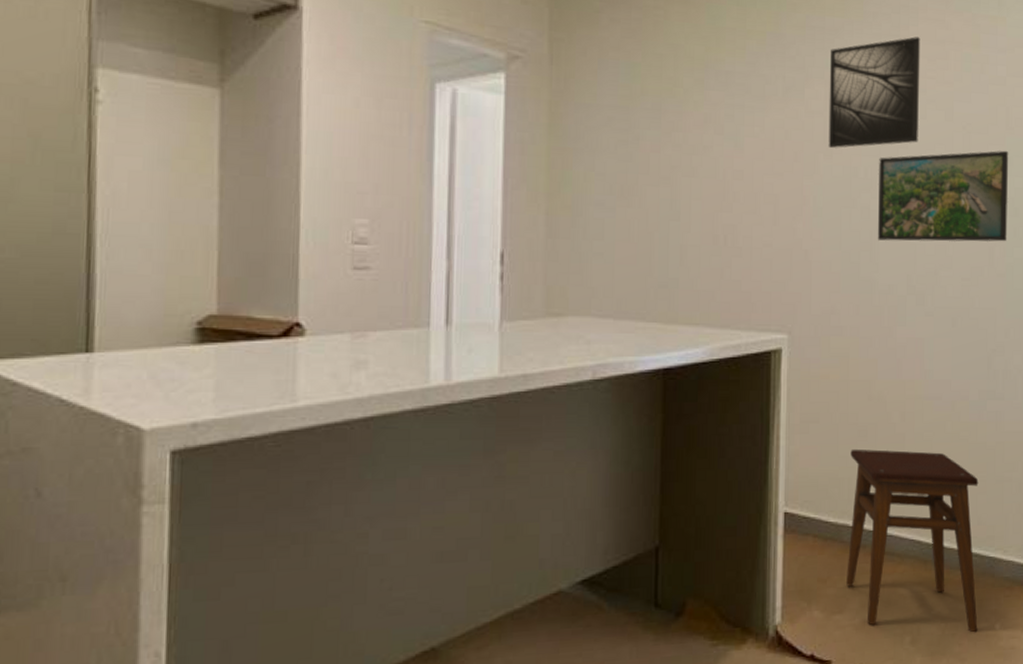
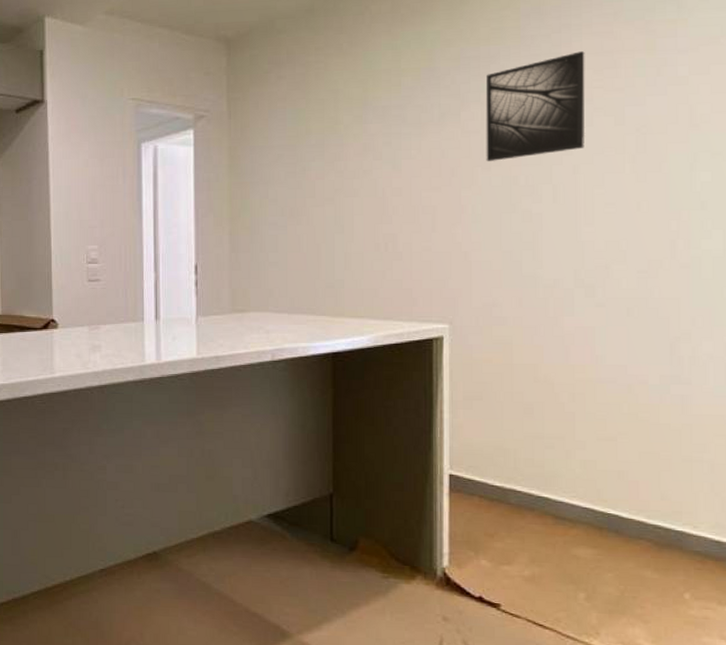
stool: present [846,448,979,632] -> none [514,424,663,598]
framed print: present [877,150,1009,242] -> none [540,147,694,240]

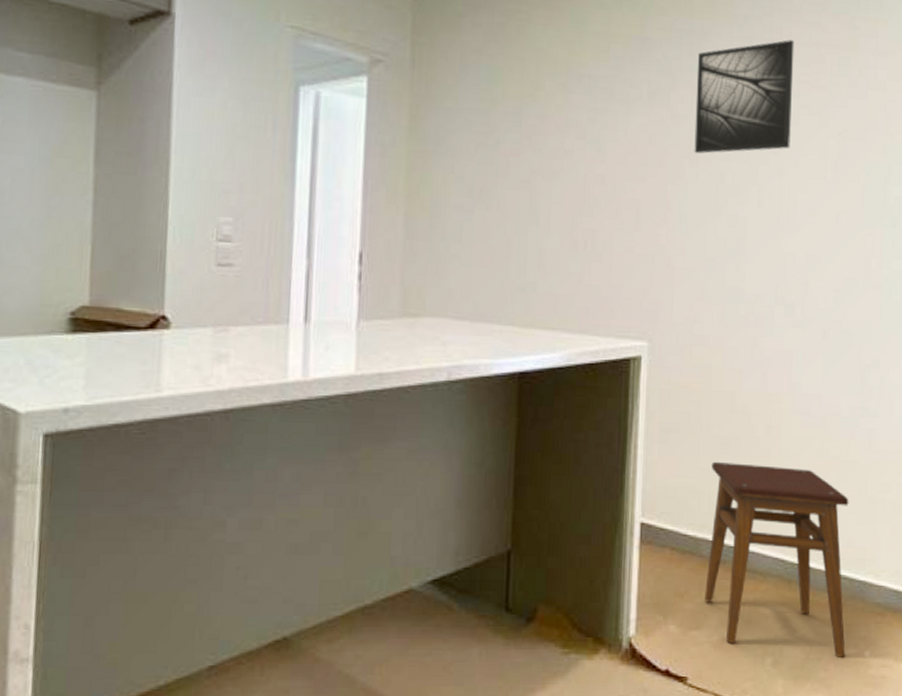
stool: none [514,424,663,598] -> present [705,461,849,657]

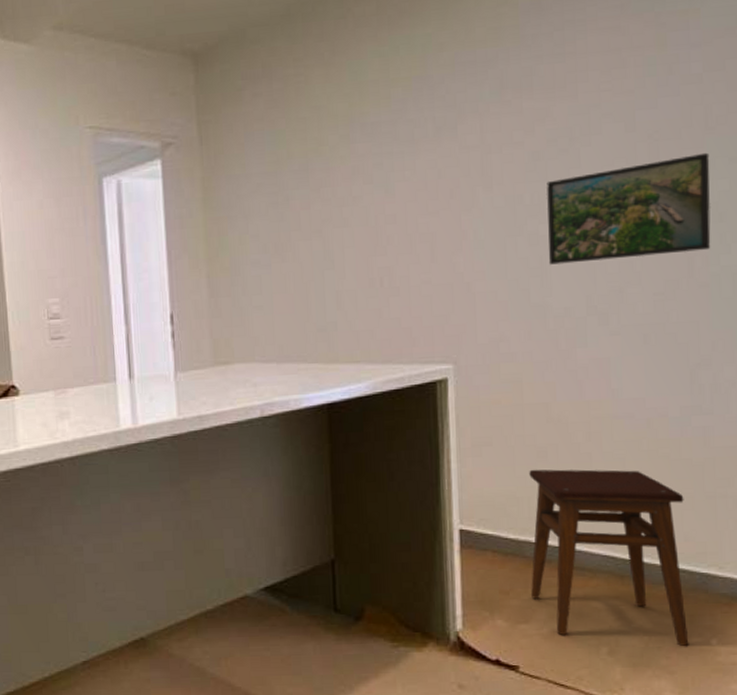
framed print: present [694,40,794,154] -> none [483,50,593,180]
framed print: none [744,157,888,253] -> present [546,152,711,265]

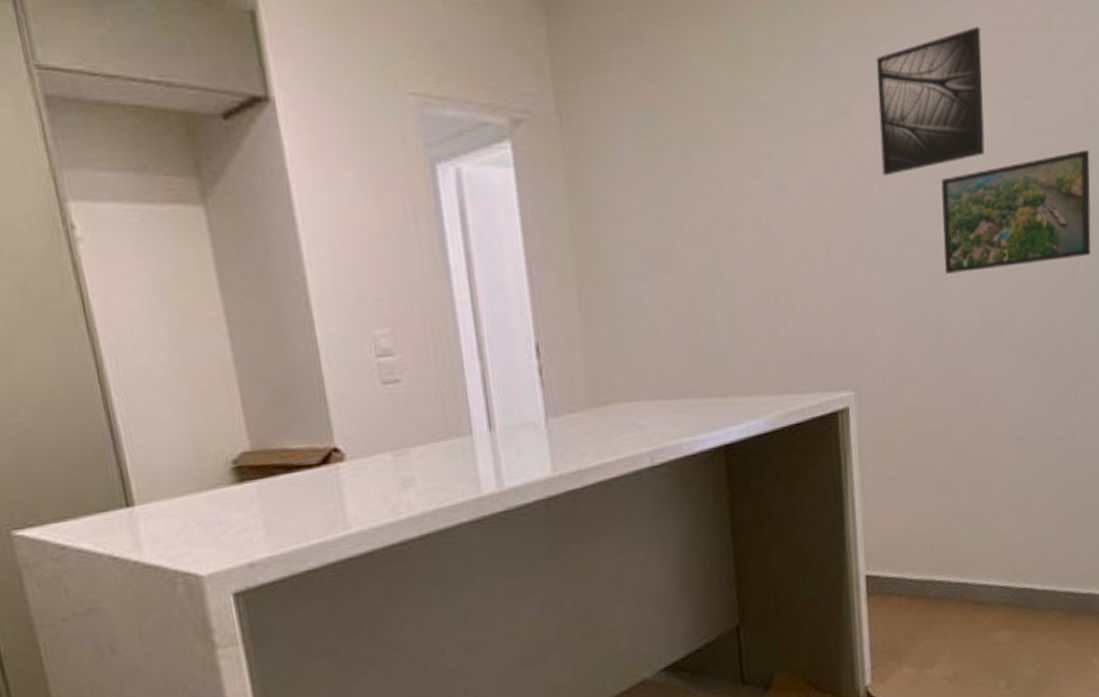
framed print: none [483,50,593,180] -> present [876,27,985,175]
stool: present [529,469,689,646] -> none [931,494,1075,676]

